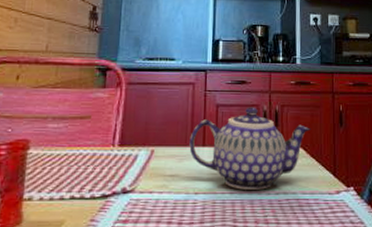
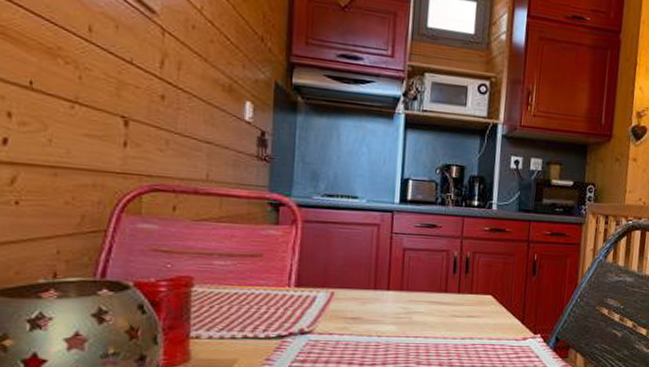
teapot: present [189,107,311,190] -> none [372,252,503,334]

